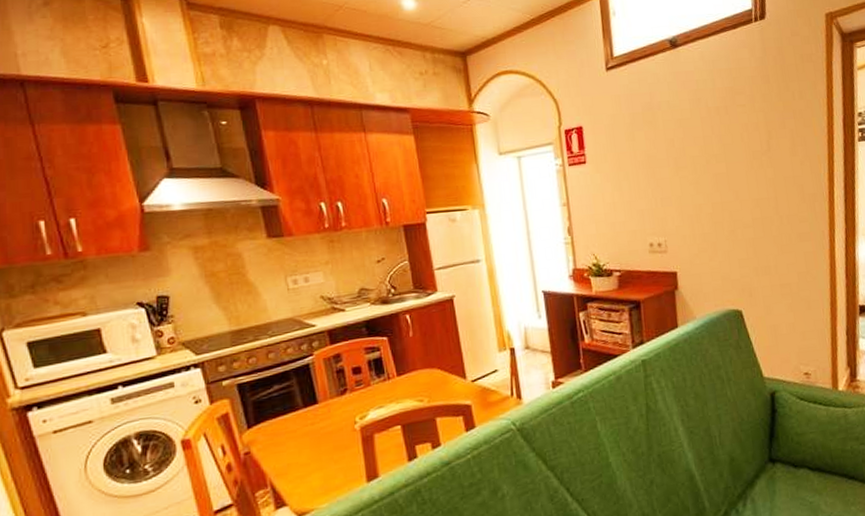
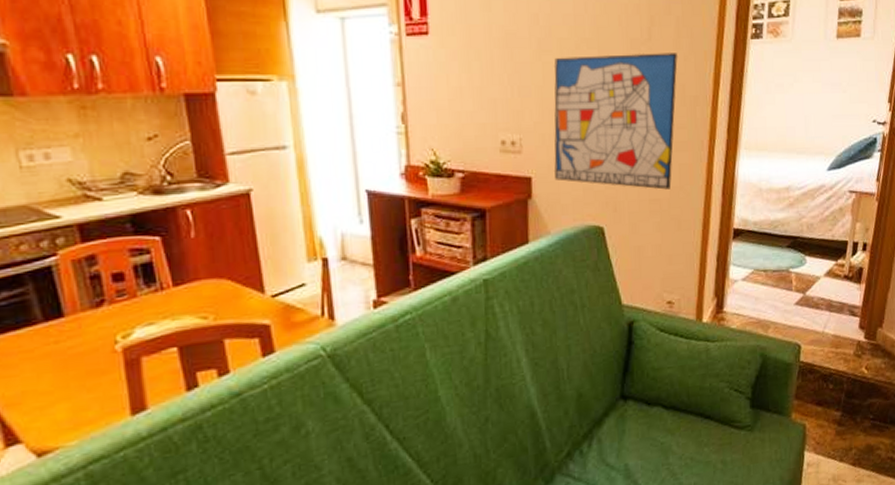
wall art: none [689,159,799,275] -> present [553,53,679,190]

